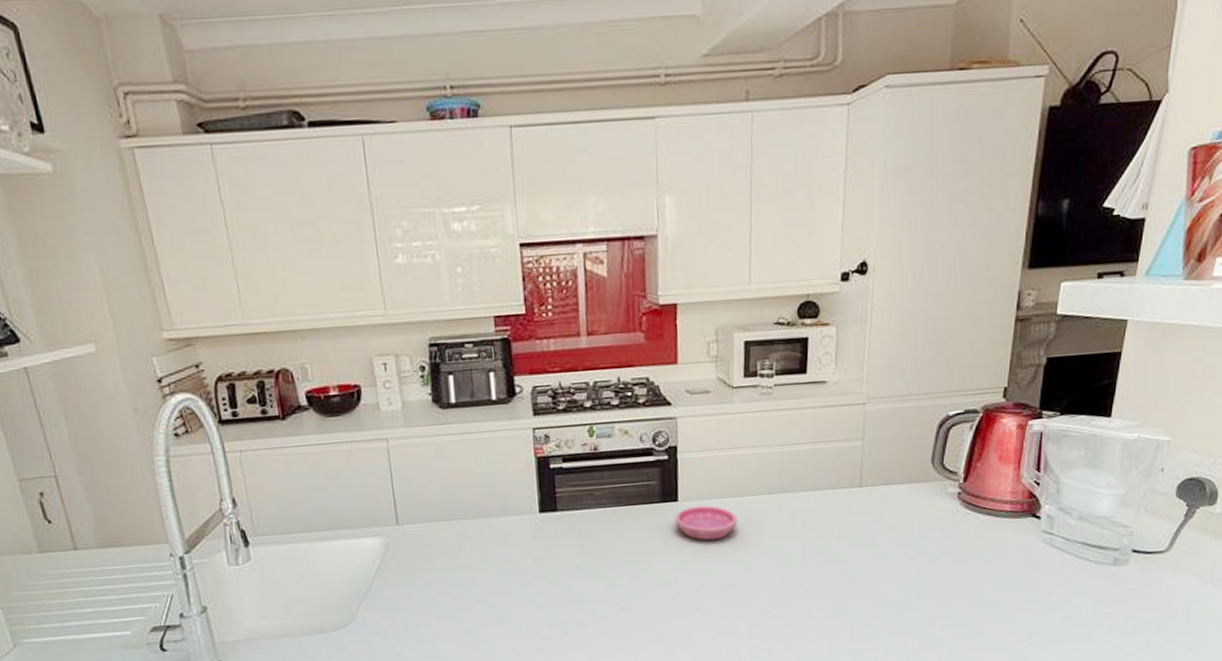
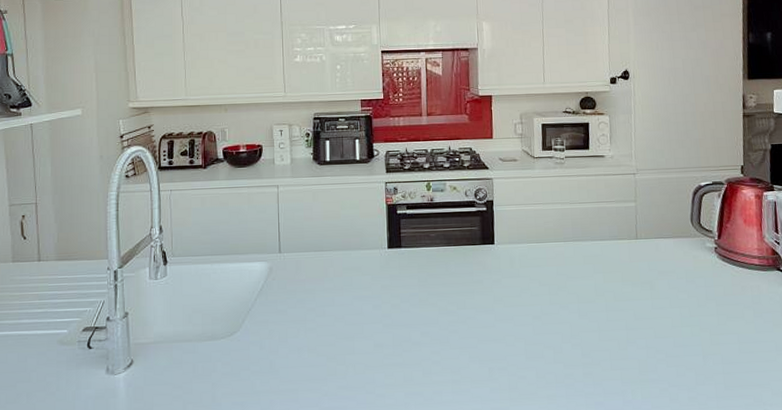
saucer: present [675,505,737,541] -> none [492,248,541,278]

